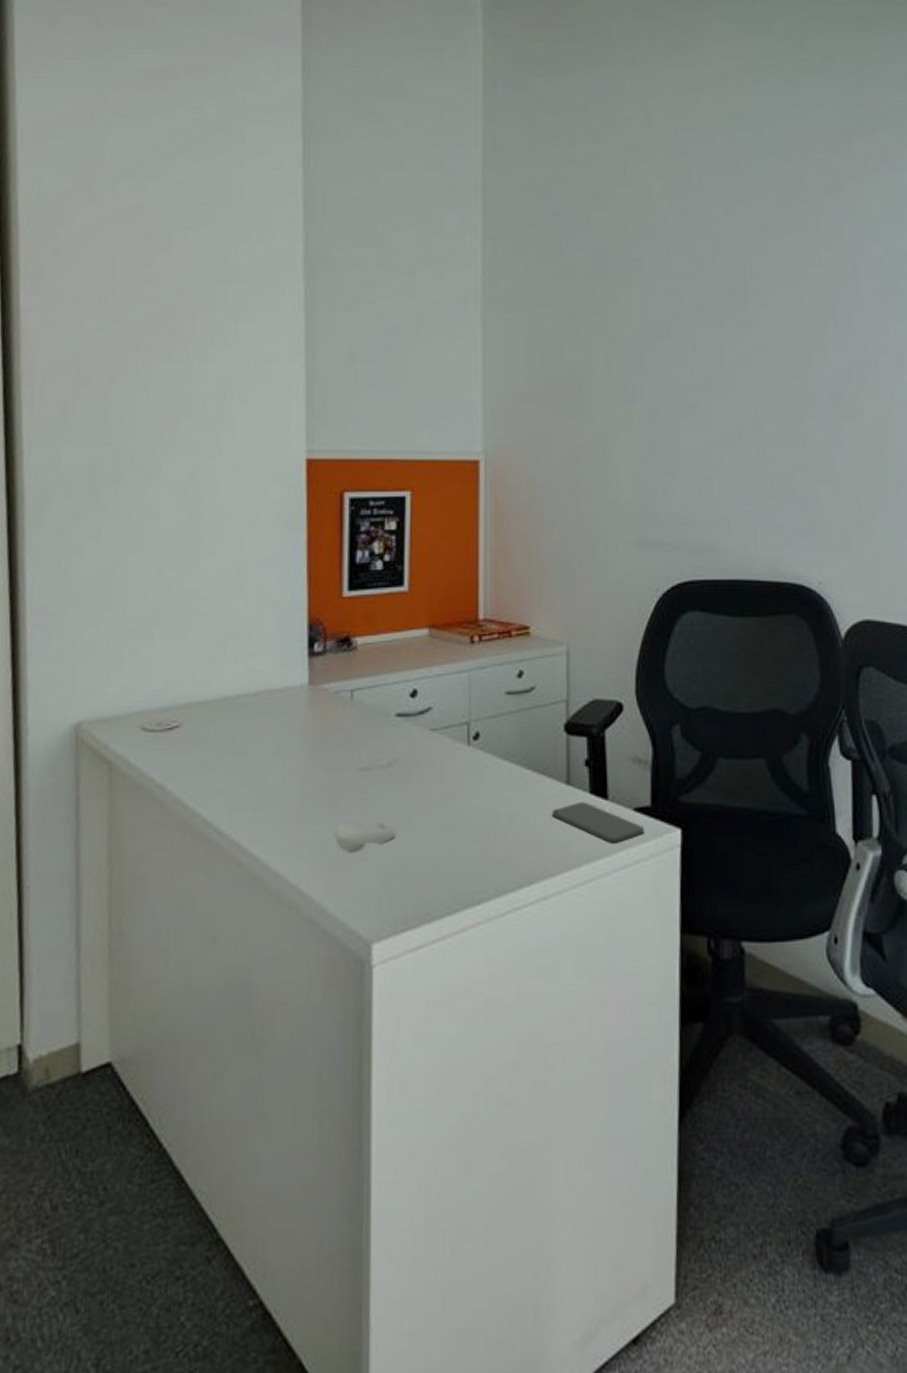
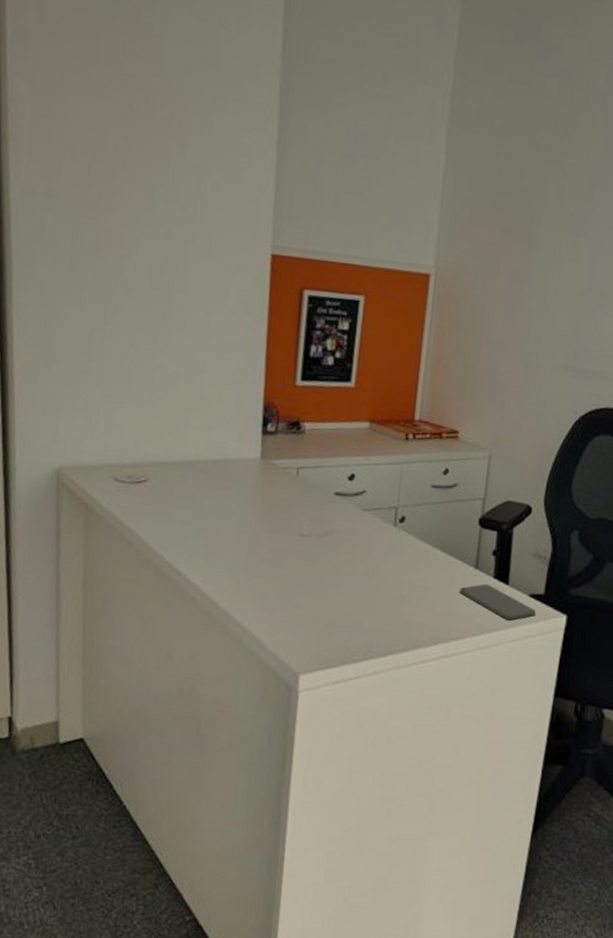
computer mouse: present [334,821,395,852] -> none [274,576,326,602]

